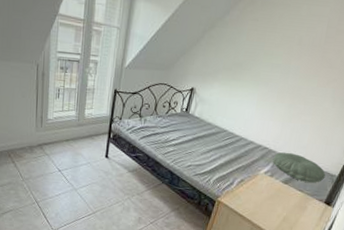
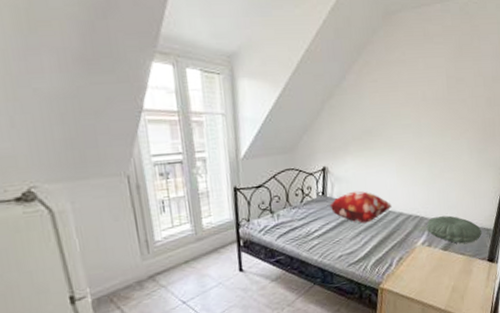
decorative pillow: none [190,113,245,143] -> present [329,190,392,224]

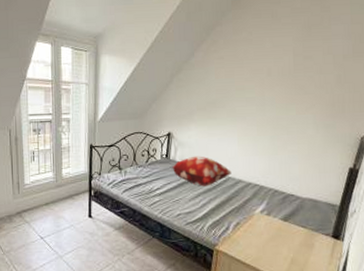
pillow: present [426,215,482,244] -> none [266,187,327,217]

